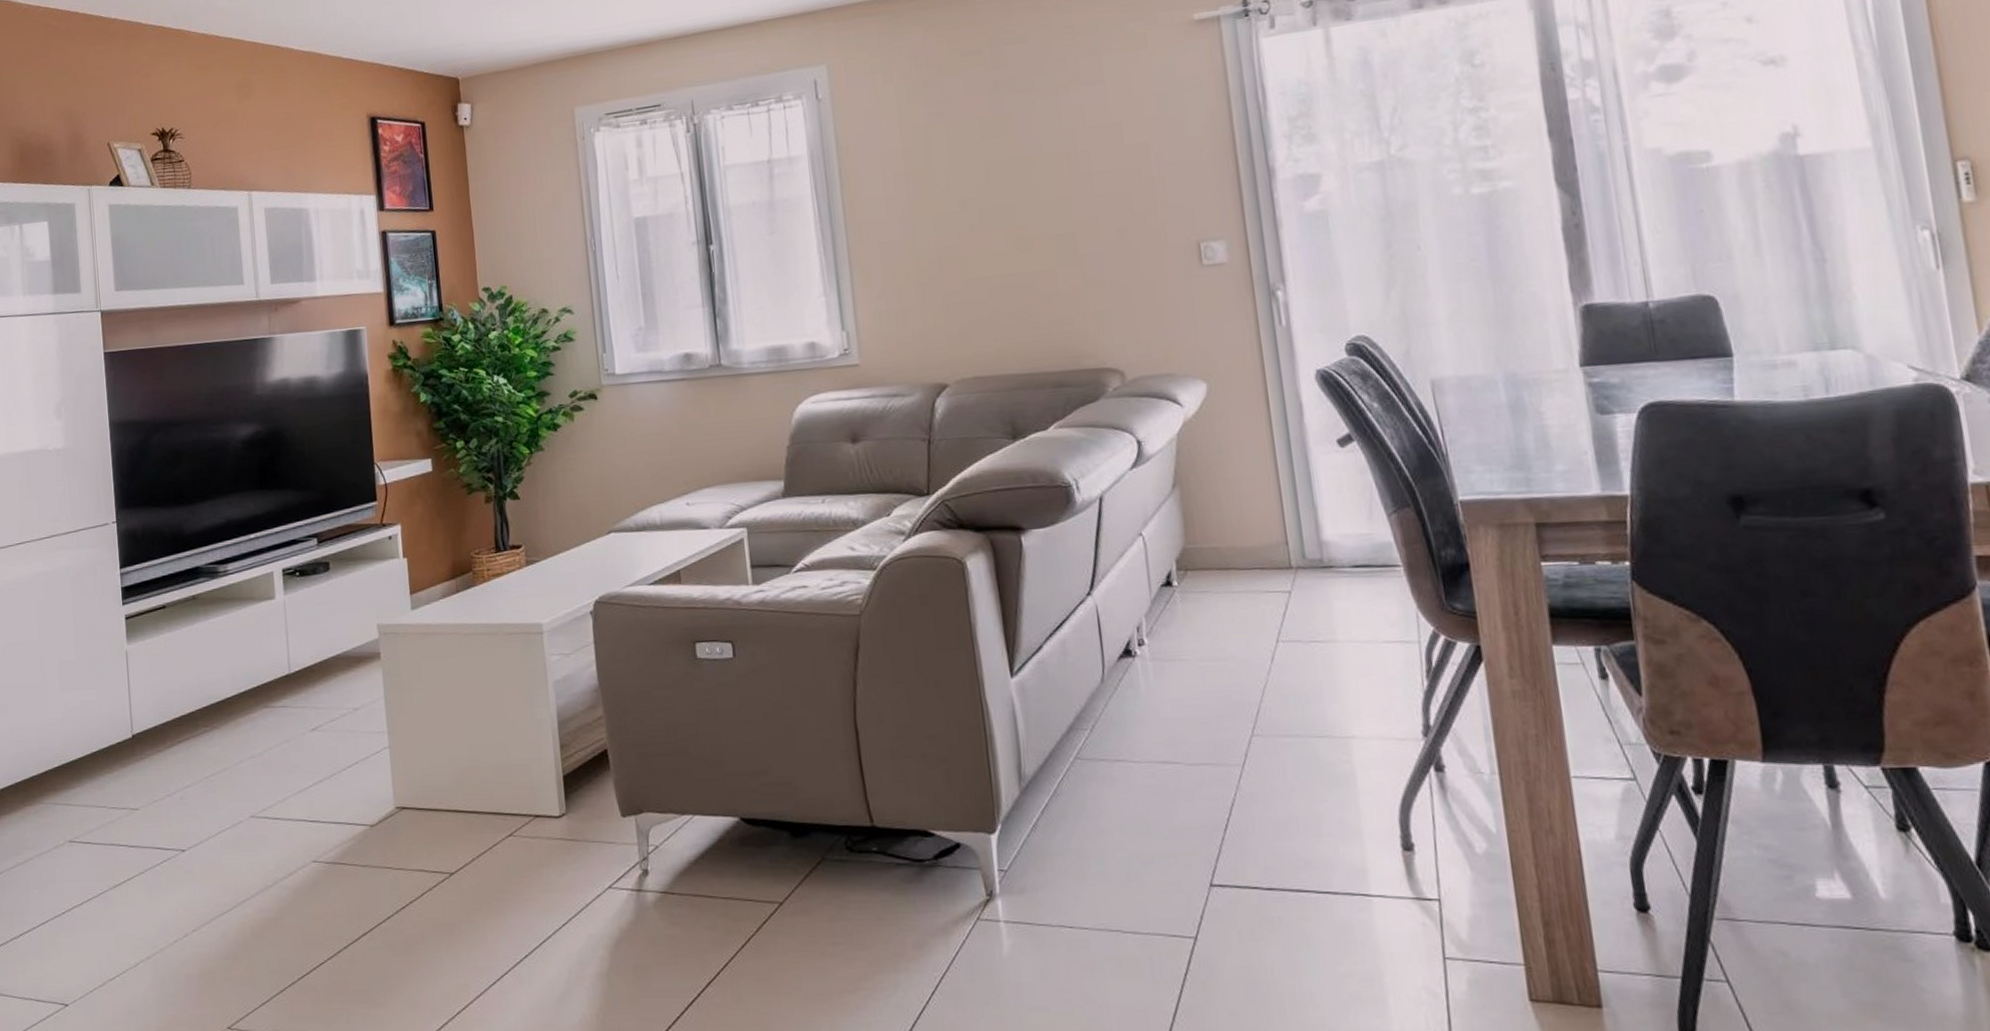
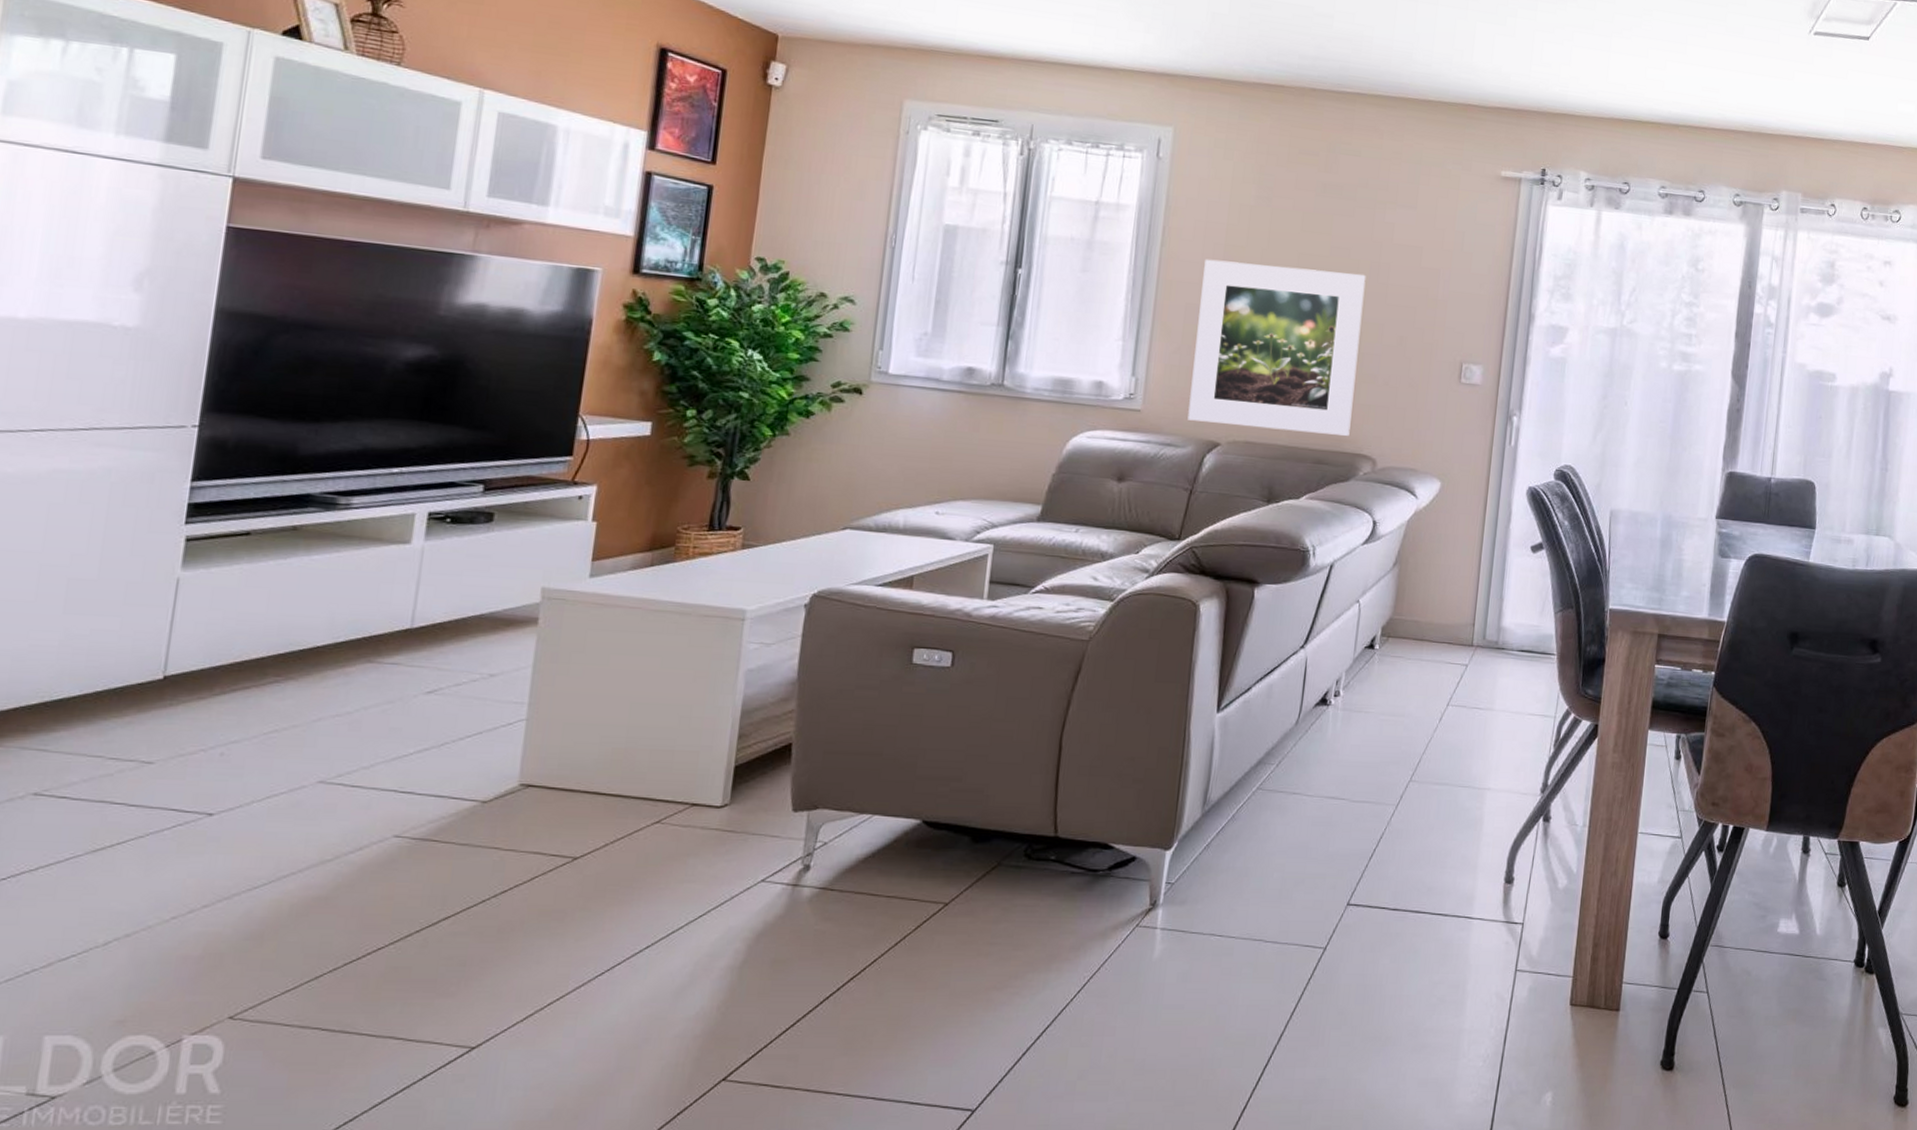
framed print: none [889,168,1087,366] -> present [1187,259,1366,437]

